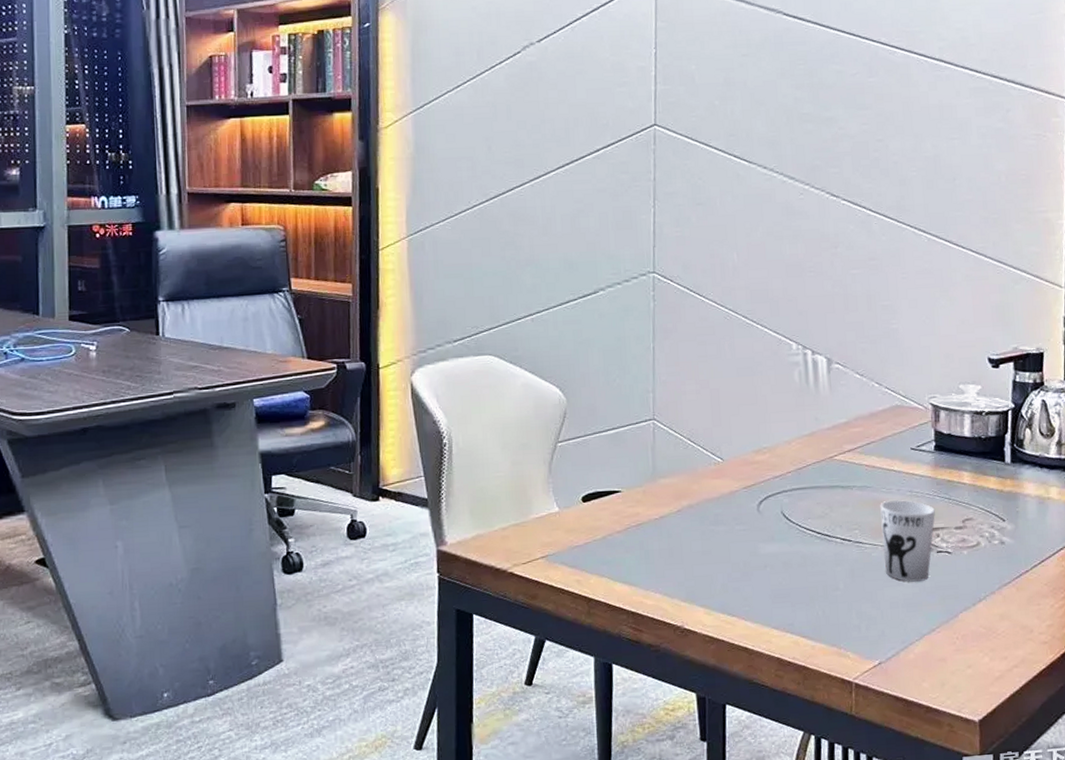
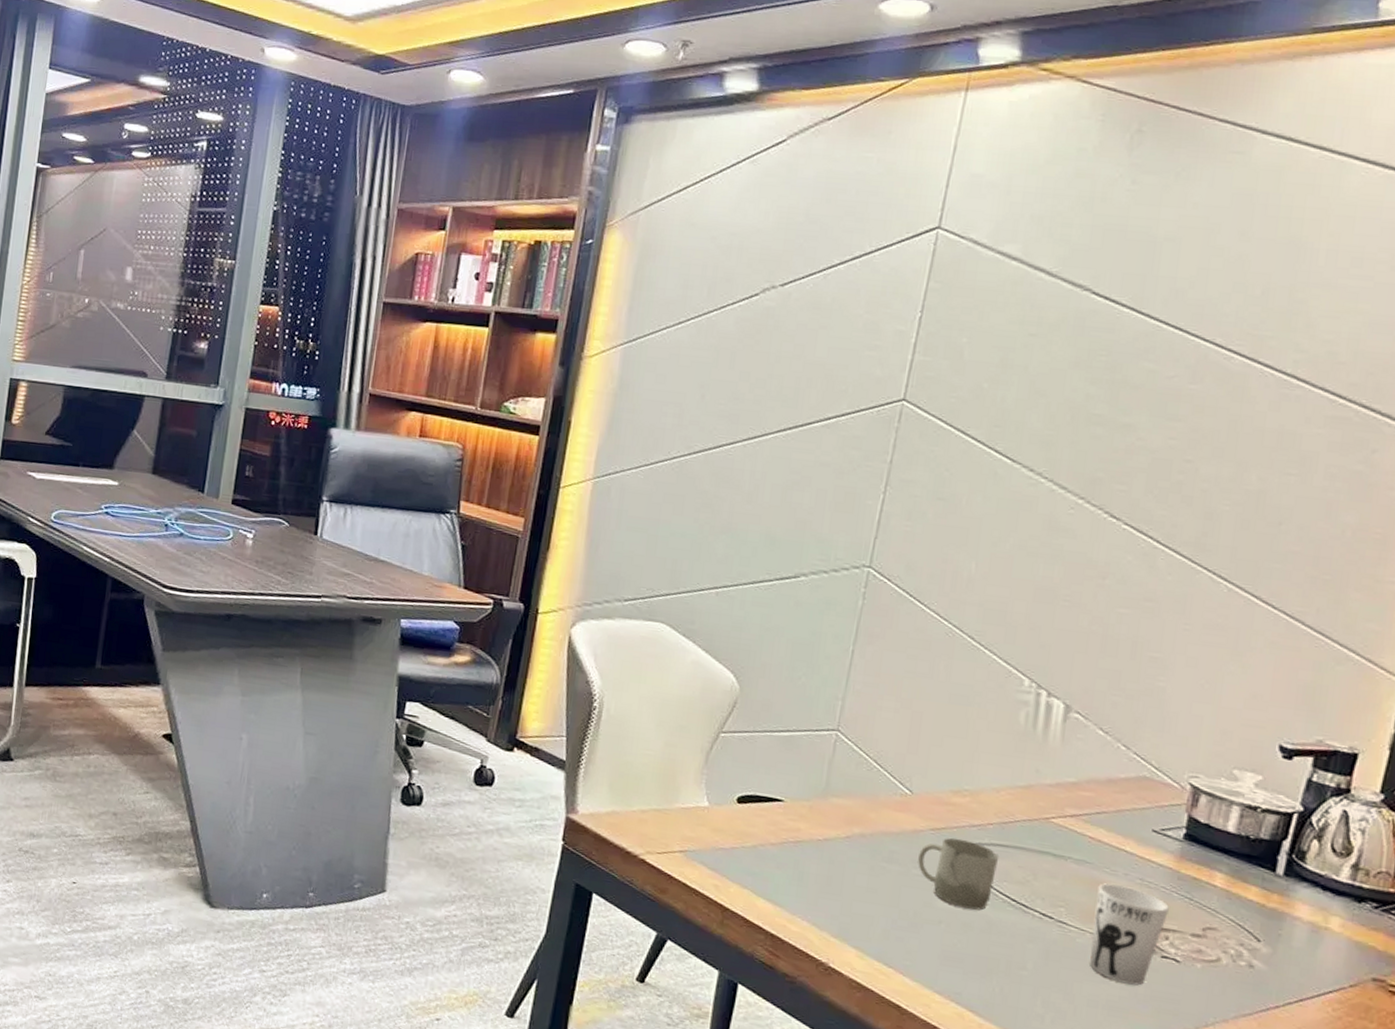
cup: none [738,490,801,550] -> present [918,837,1000,911]

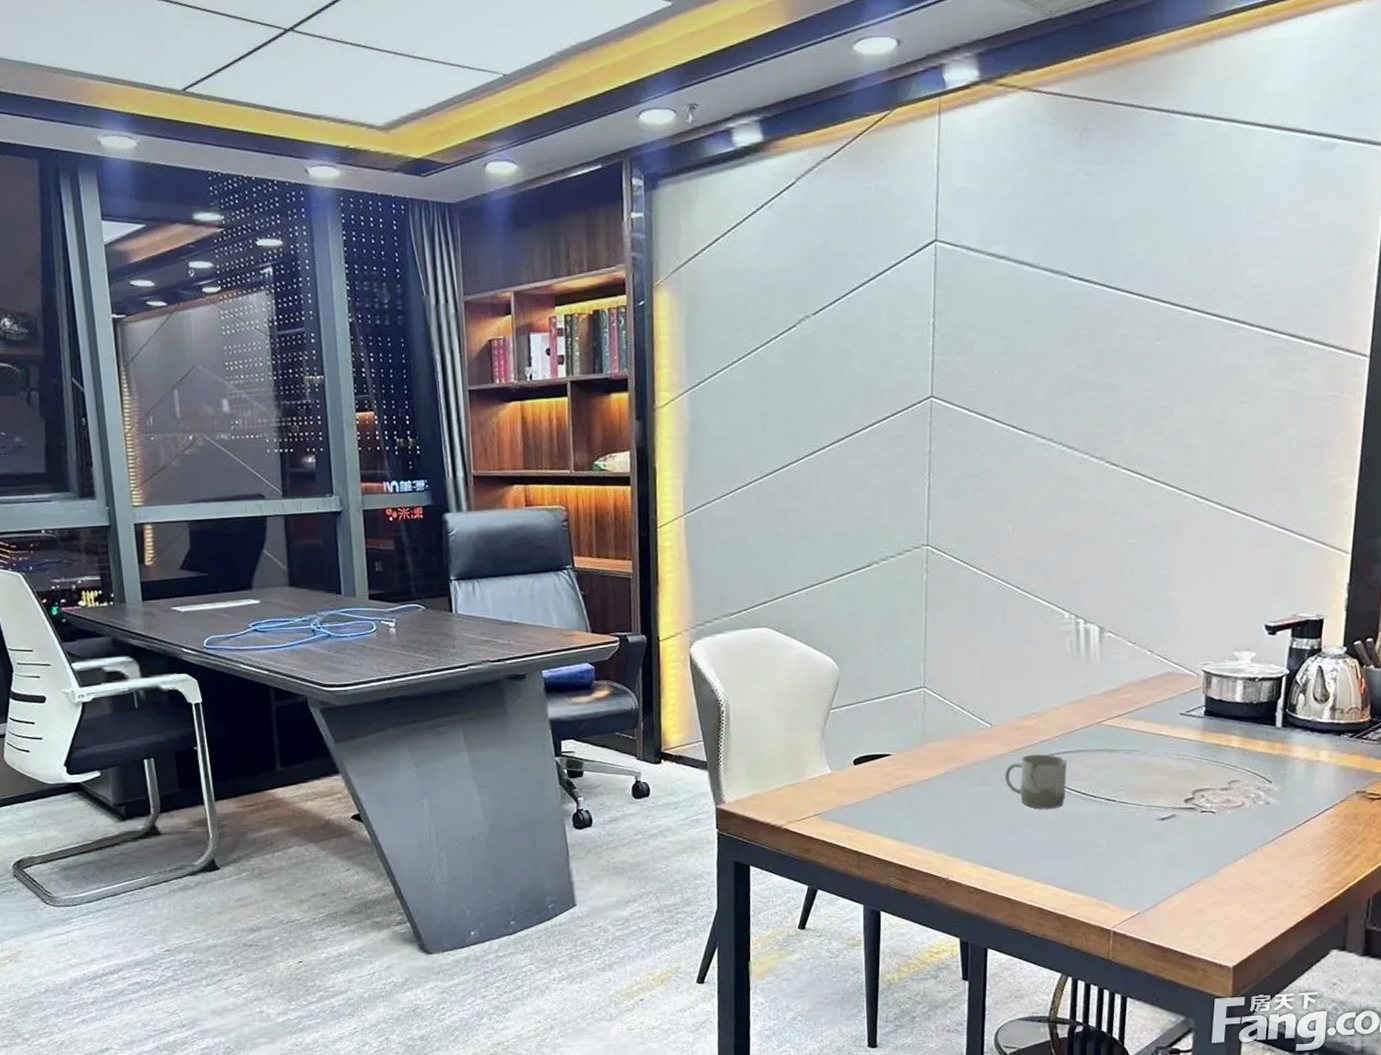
cup: present [1089,883,1169,986] -> none [1146,762,1201,840]

